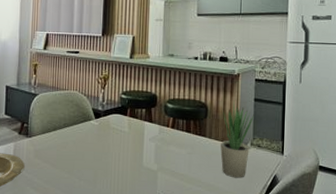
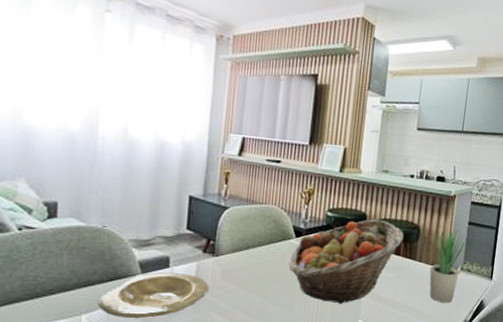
fruit basket: none [90,99,193,179] -> present [289,219,404,304]

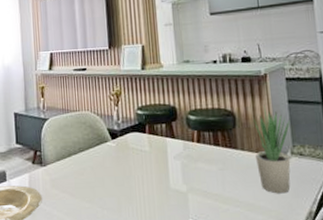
fruit basket: present [289,219,404,304] -> none [109,110,220,204]

